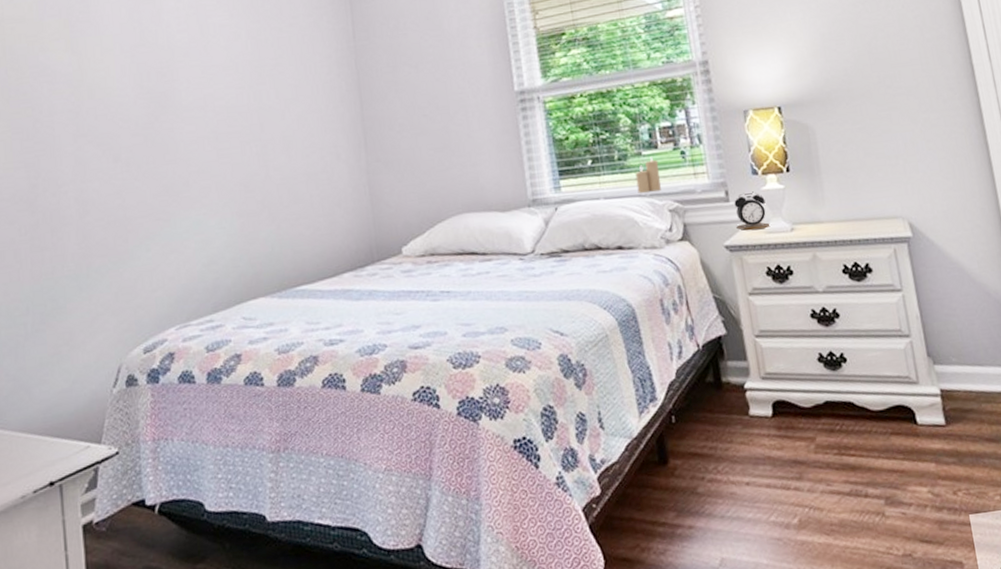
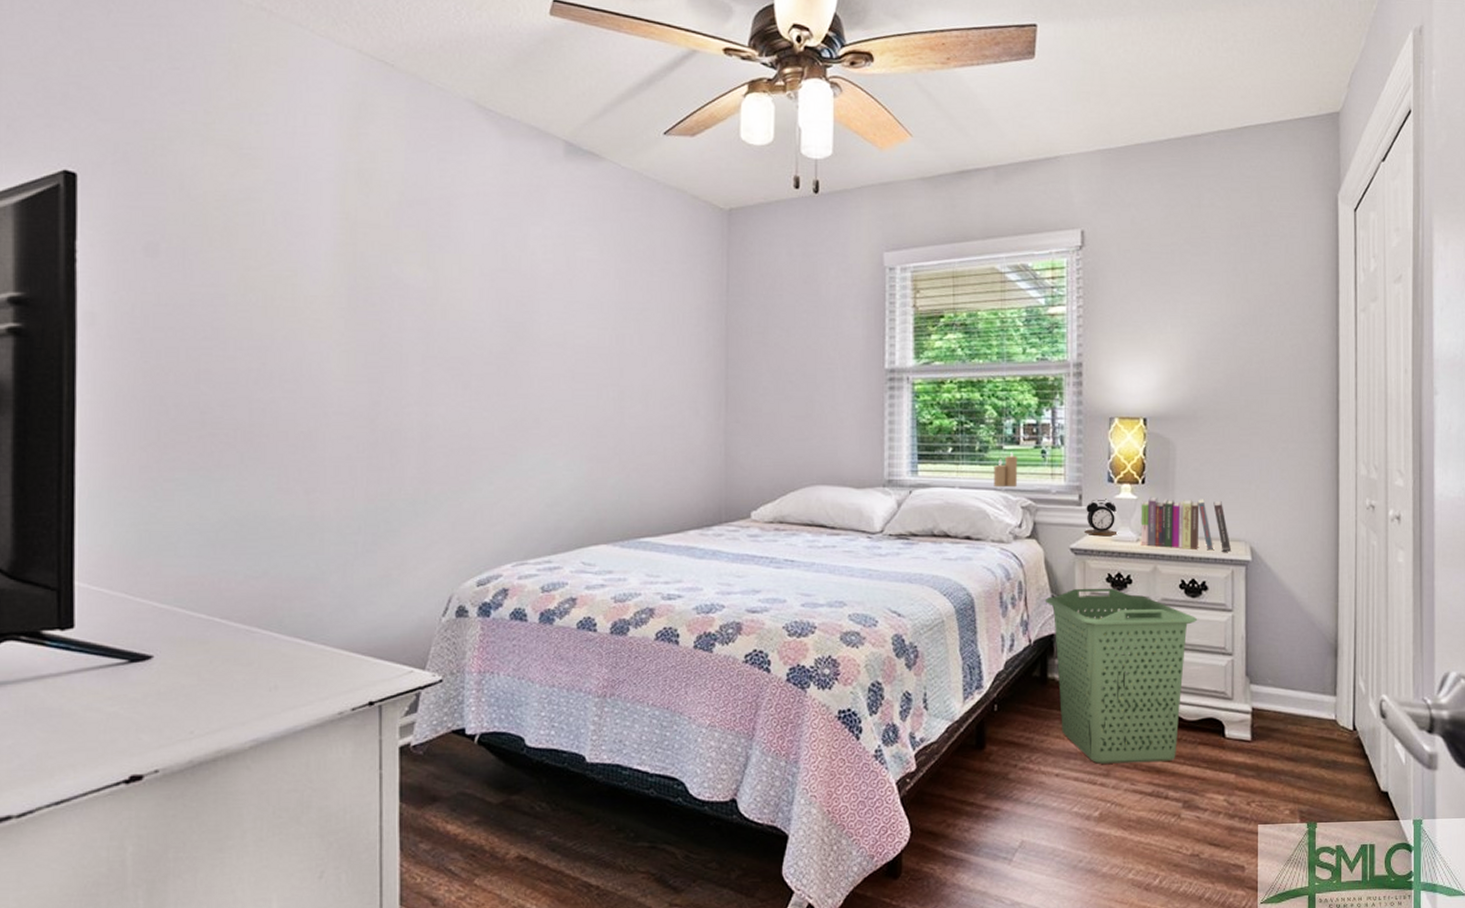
laundry basket: none [707,281,869,467] -> present [1045,588,1198,764]
books: none [789,179,889,235] -> present [1140,496,1231,552]

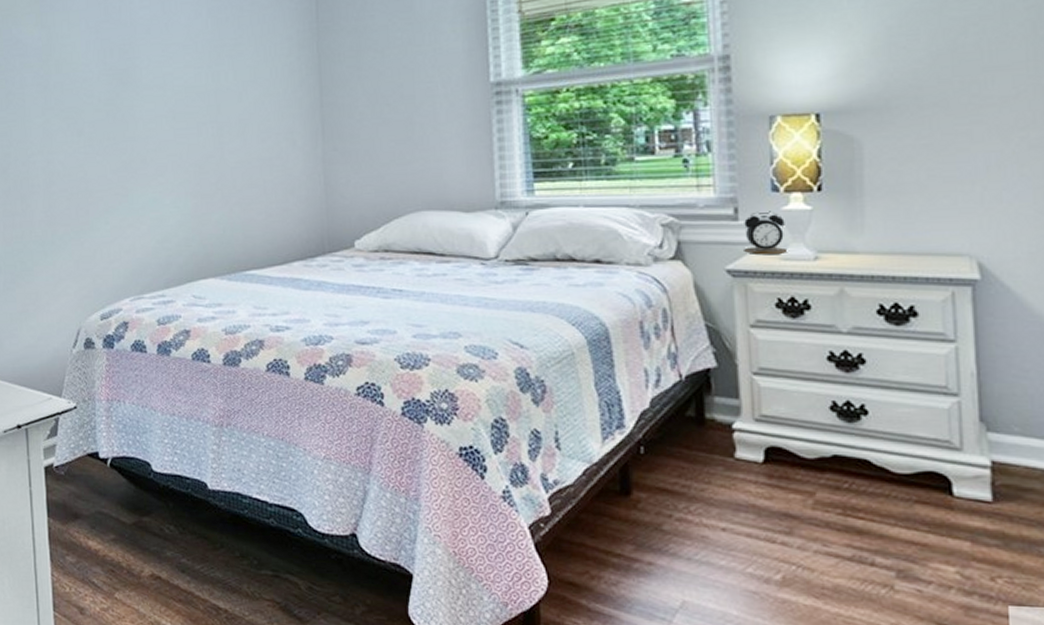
candle: present [993,452,1018,488] -> none [624,163,655,205]
laundry basket: present [1045,588,1198,764] -> none [696,315,906,522]
books: present [1140,496,1231,552] -> none [817,205,949,269]

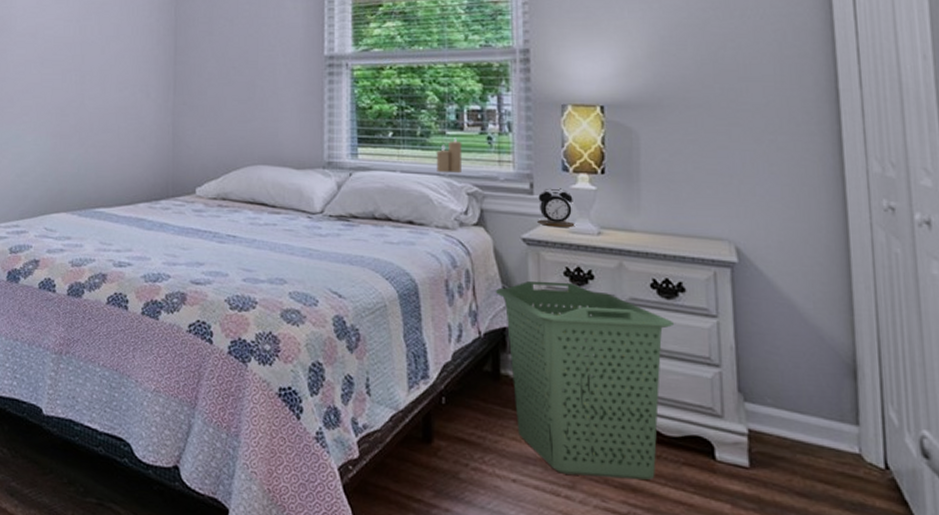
candle: none [624,163,655,205] -> present [436,138,463,174]
laundry basket: none [696,315,906,522] -> present [495,281,675,480]

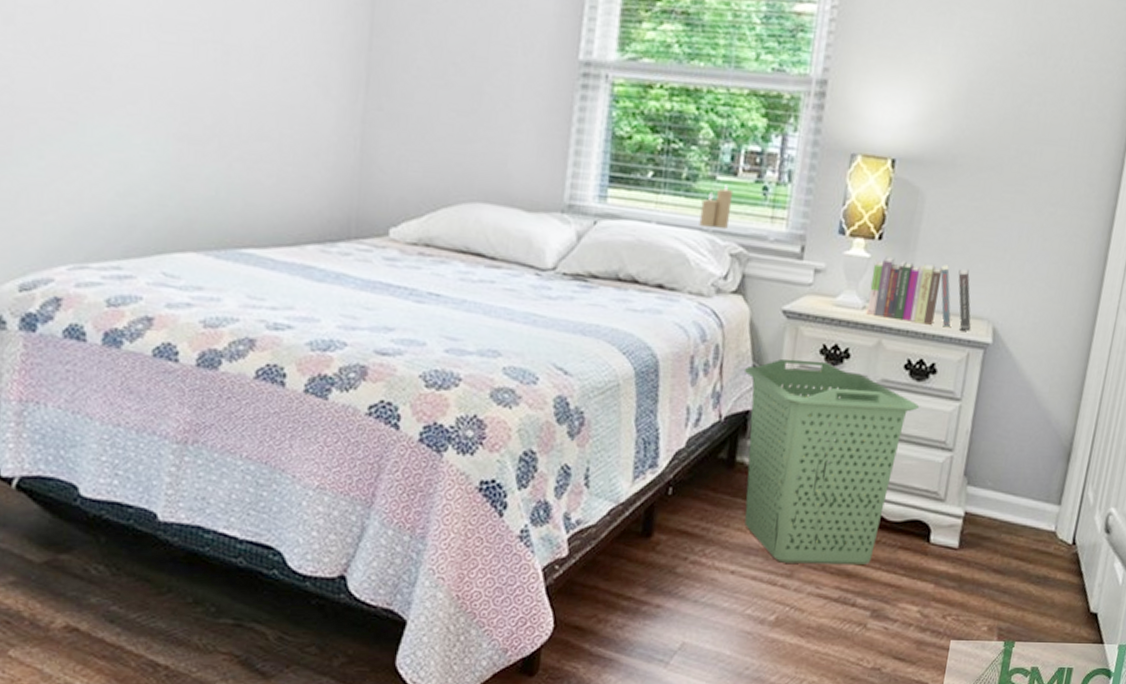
alarm clock: present [536,188,577,228] -> none [801,252,844,301]
books: none [601,187,711,251] -> present [866,256,971,331]

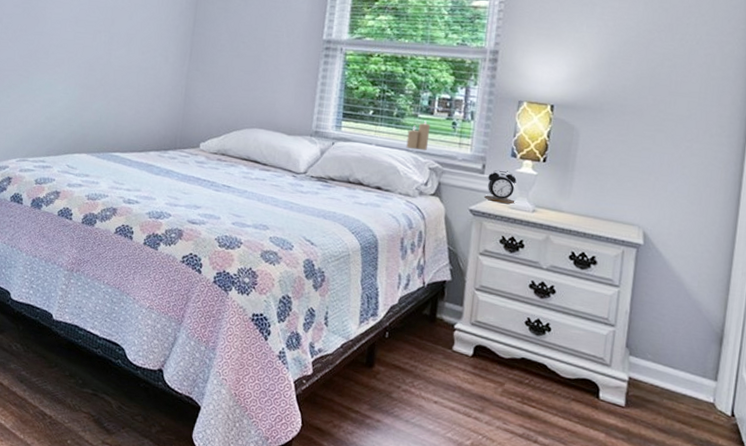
laundry basket: present [743,359,920,565] -> none [441,245,584,410]
alarm clock: none [801,252,844,301] -> present [483,169,517,205]
books: present [866,256,971,331] -> none [536,174,624,234]

